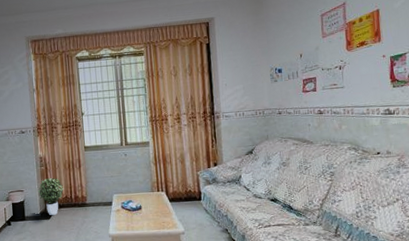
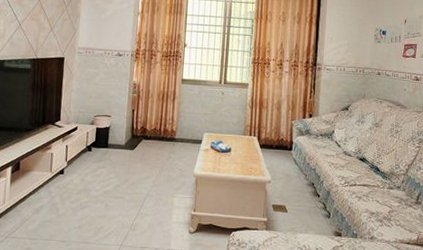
potted plant: present [38,177,64,216] -> none [126,106,154,147]

